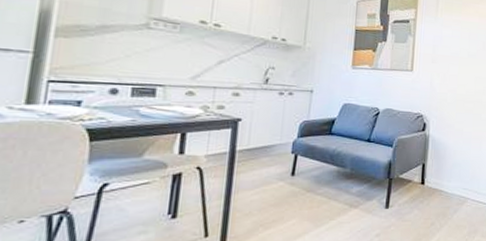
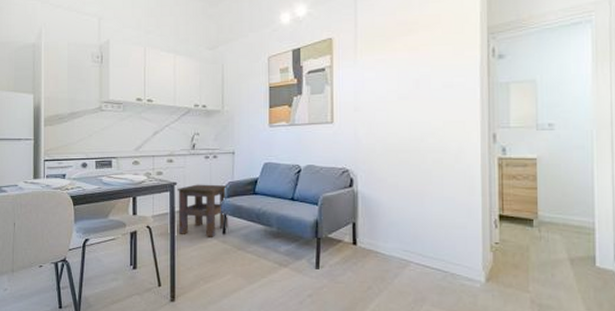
side table: none [237,121,303,179] -> present [177,184,229,237]

